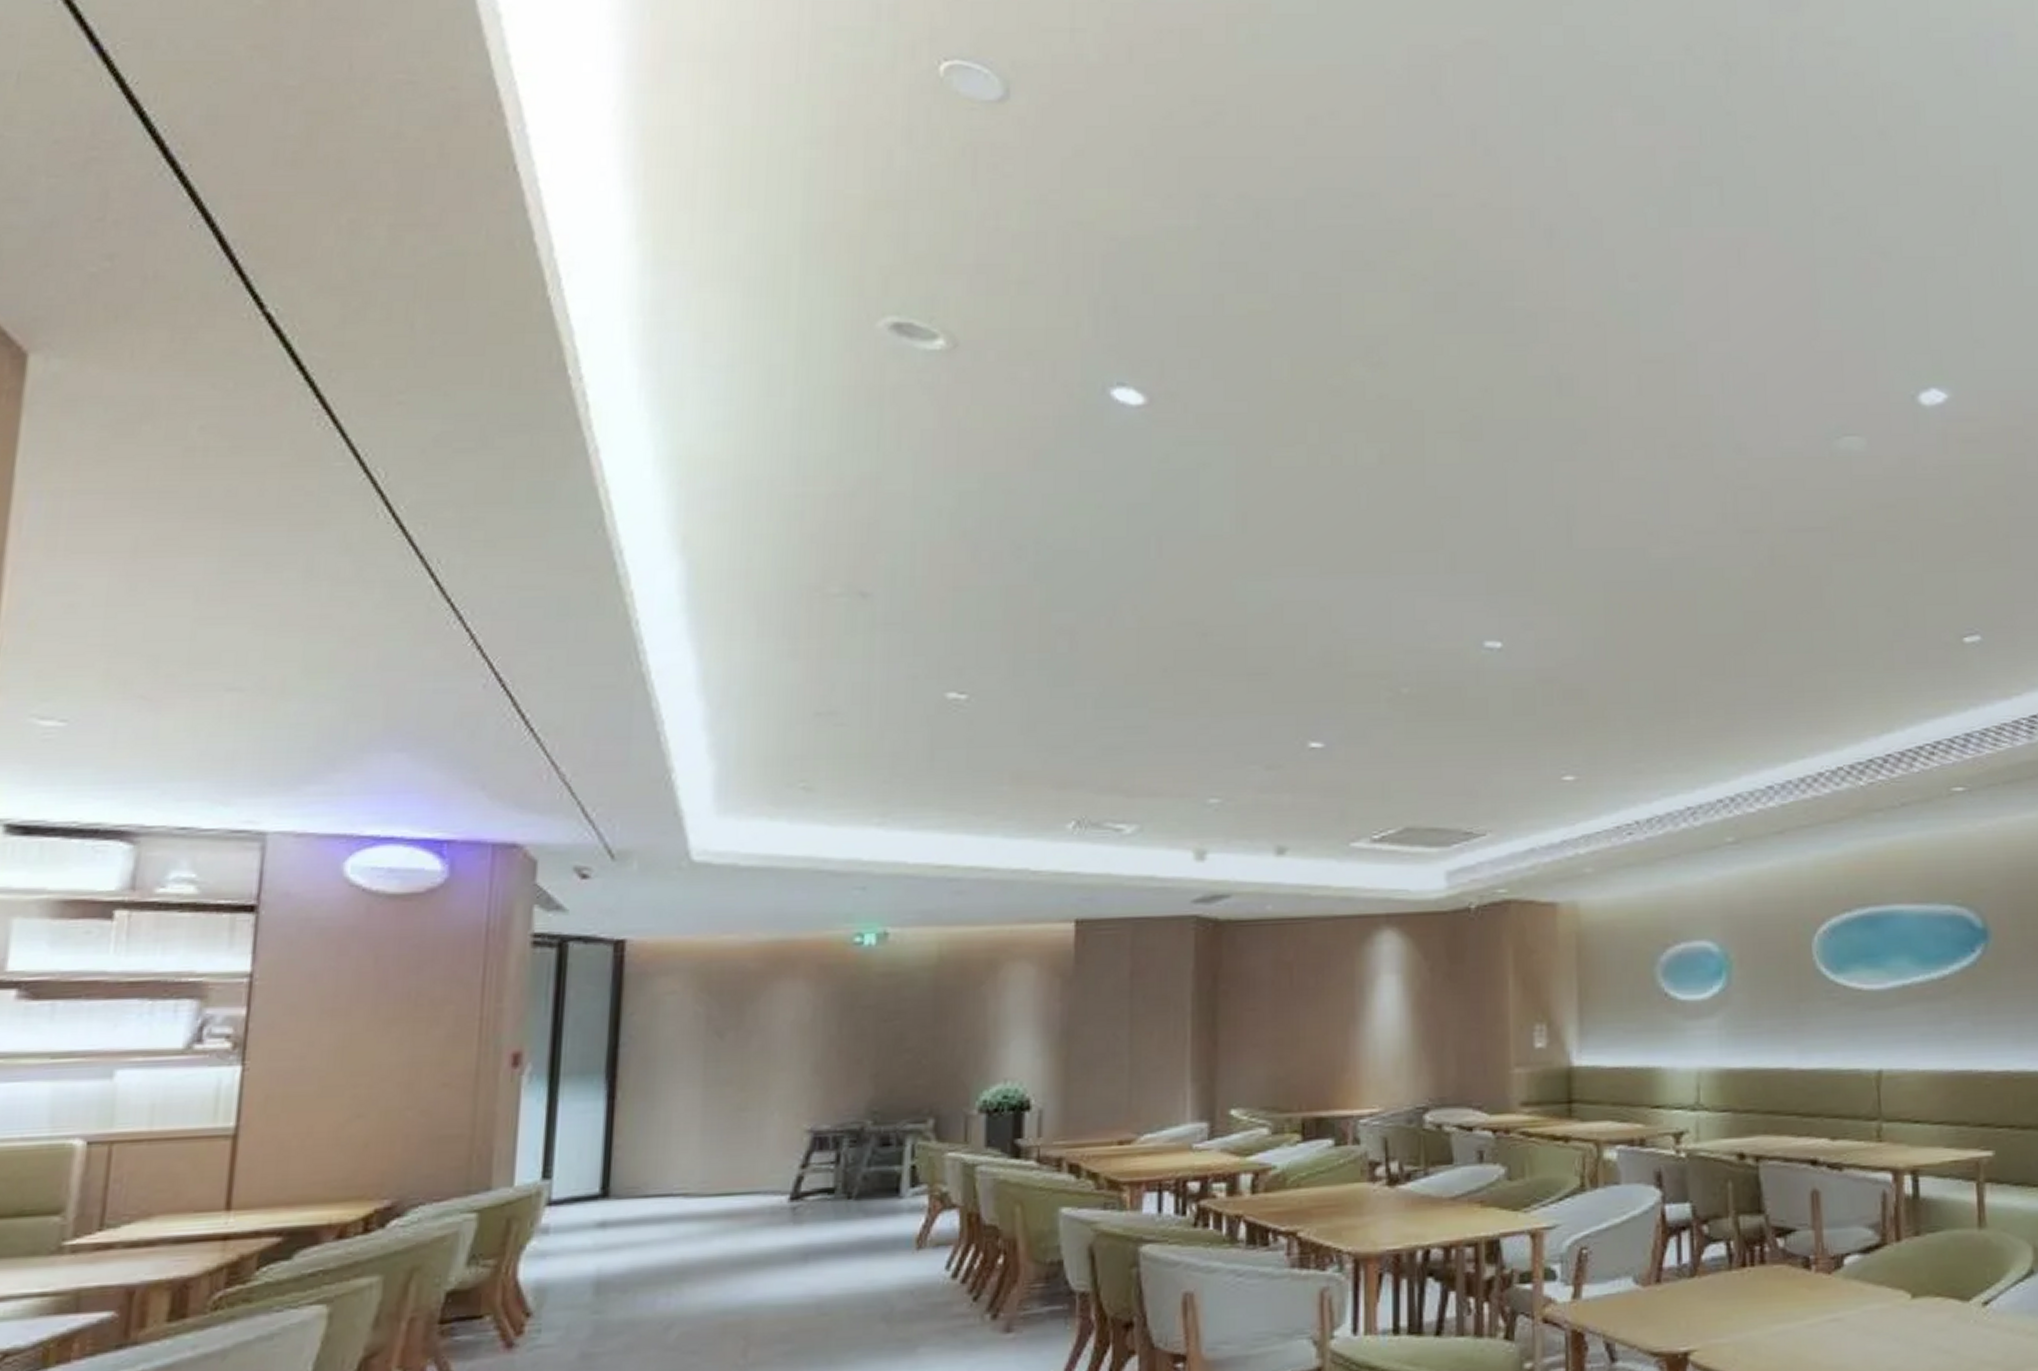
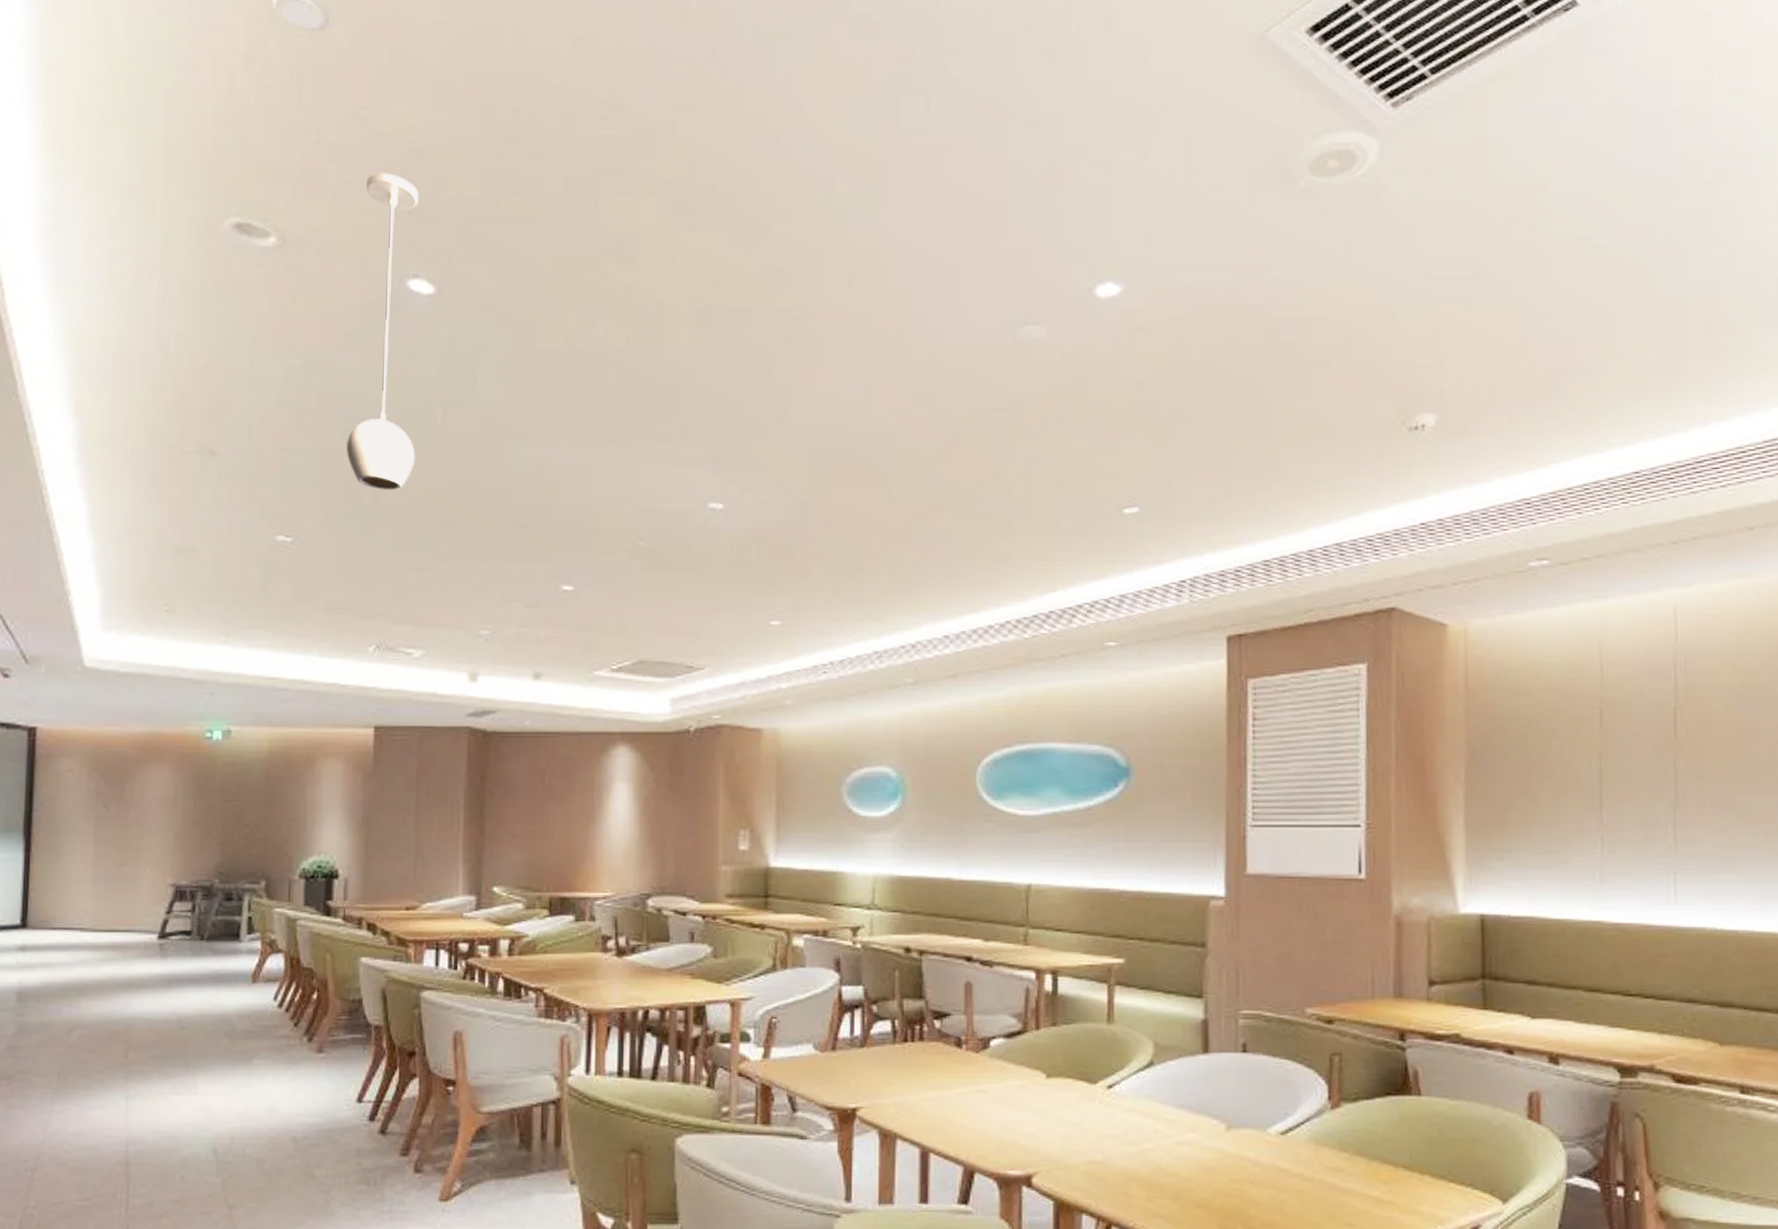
light fixture: none [1036,264,1124,635] -> present [346,172,419,490]

